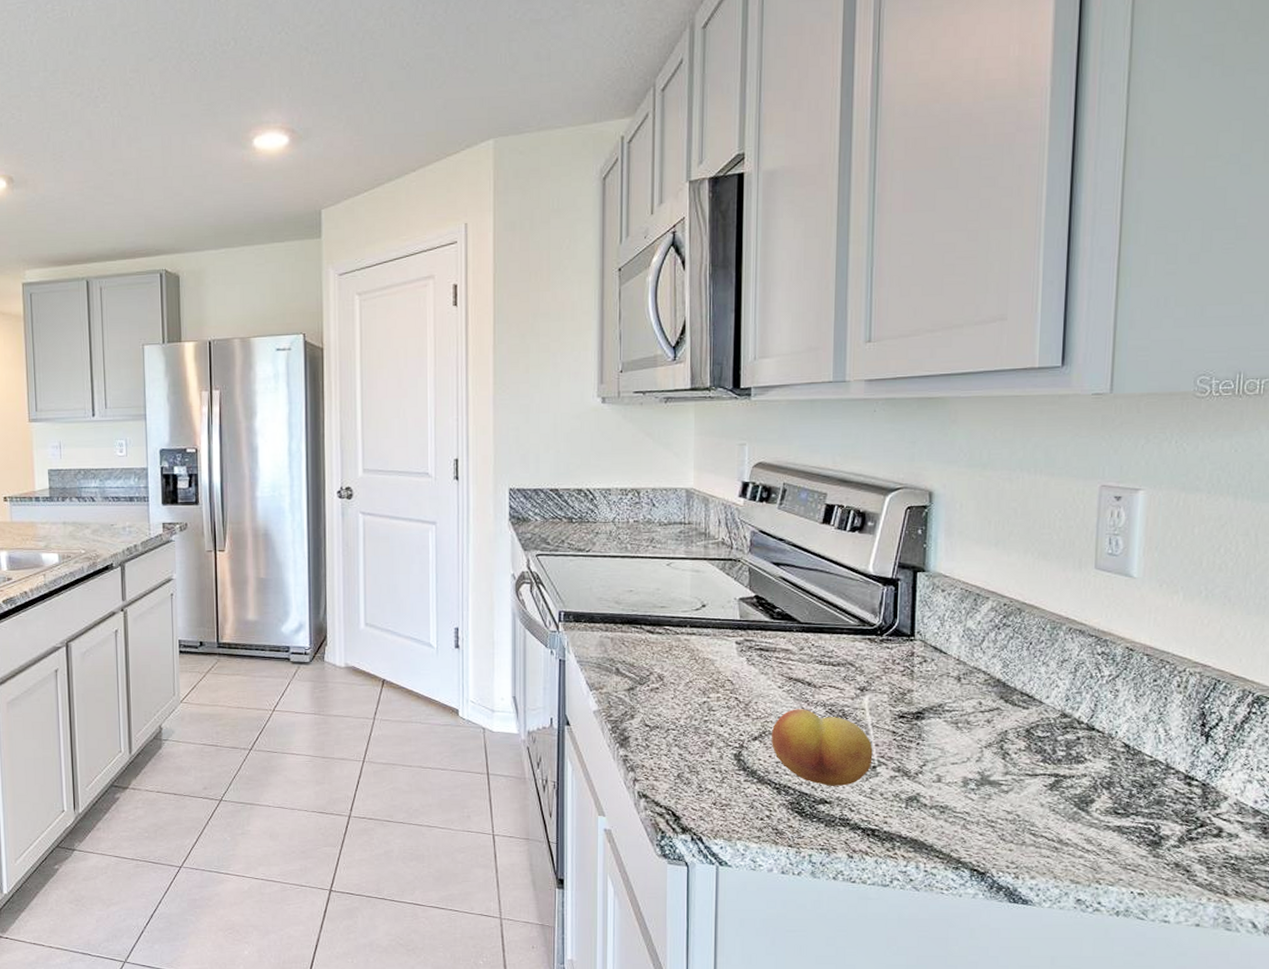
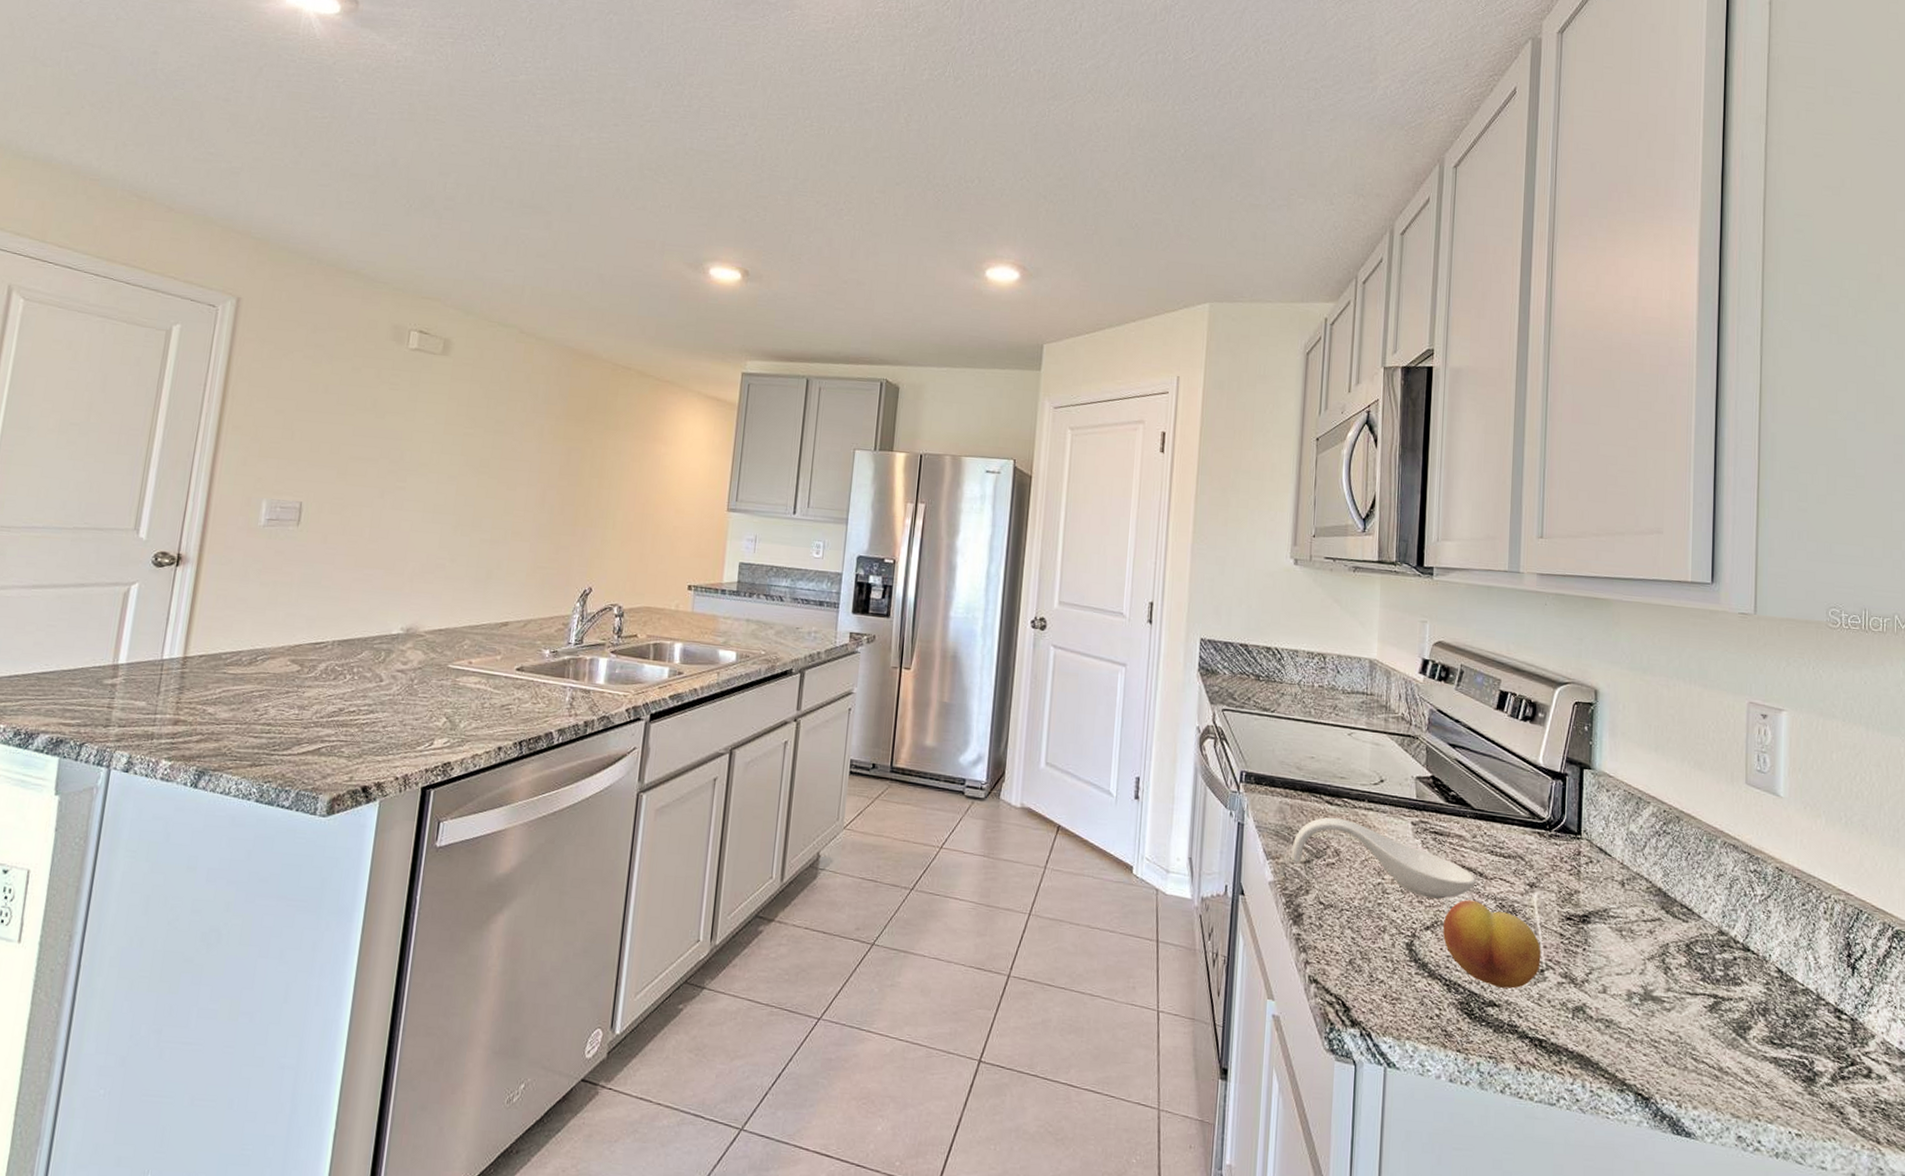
spoon rest: none [614,645,804,711] -> present [1291,817,1476,899]

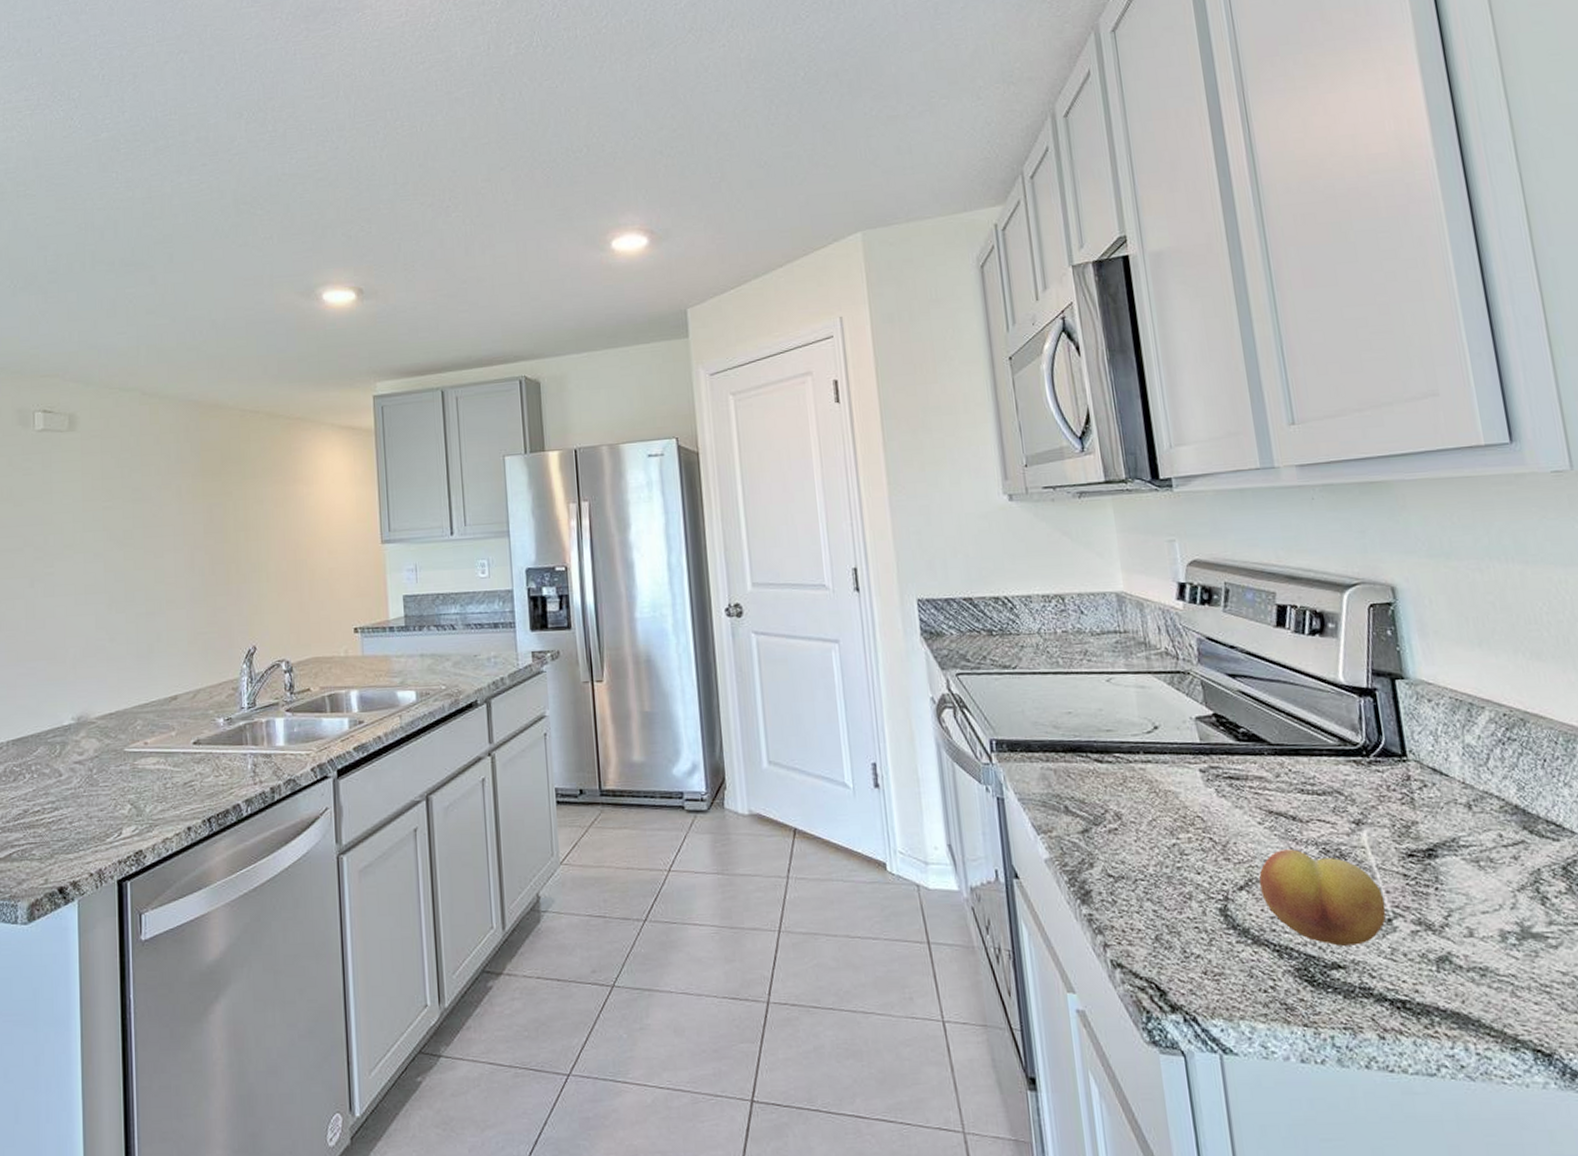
spoon rest: present [1291,817,1476,899] -> none [1064,776,1290,853]

